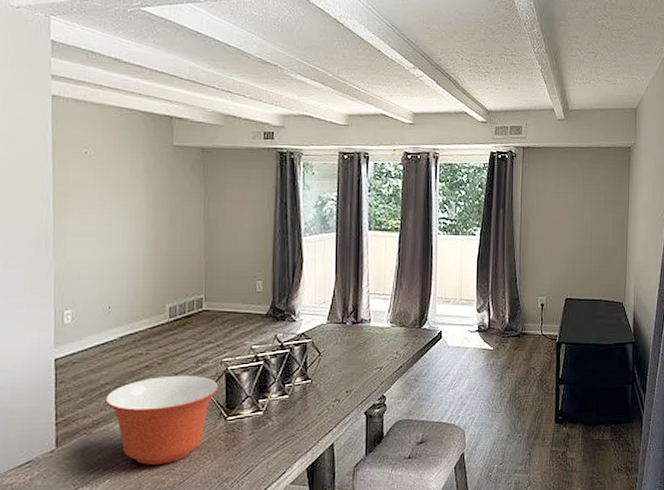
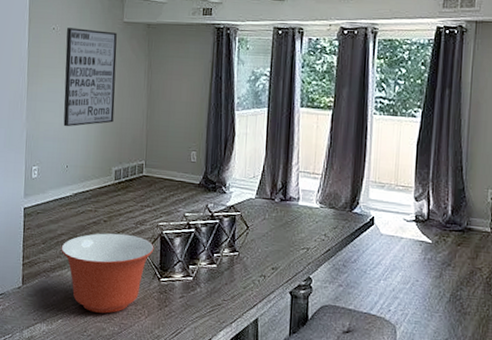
wall art: none [102,152,167,263] -> present [63,28,117,127]

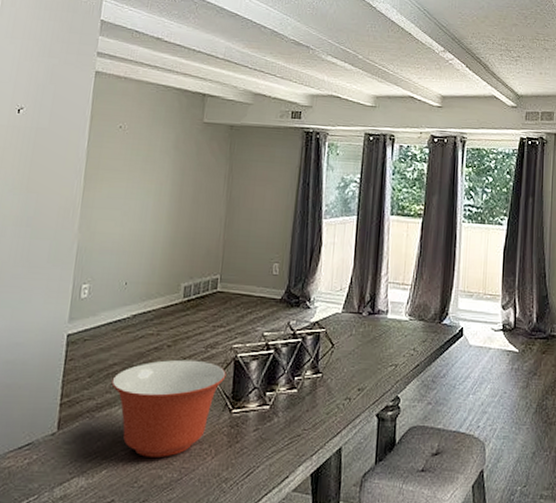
wall art: present [63,28,117,127] -> none [125,127,195,238]

